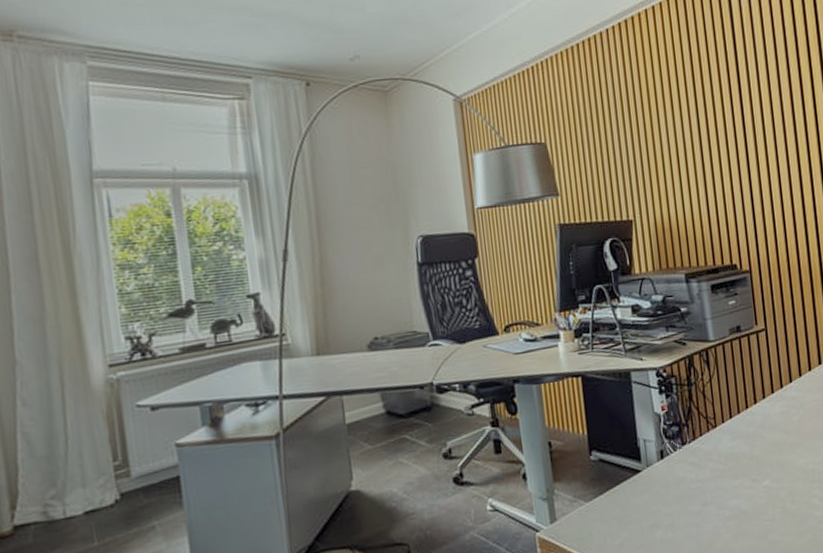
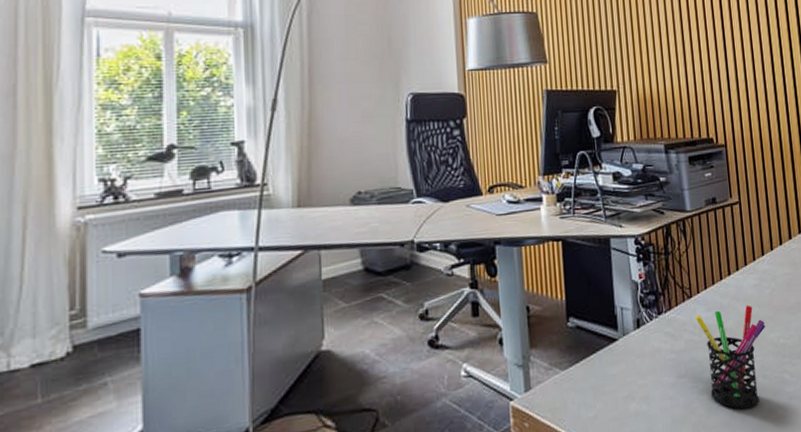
pen holder: none [720,432,794,534] -> present [695,305,766,409]

